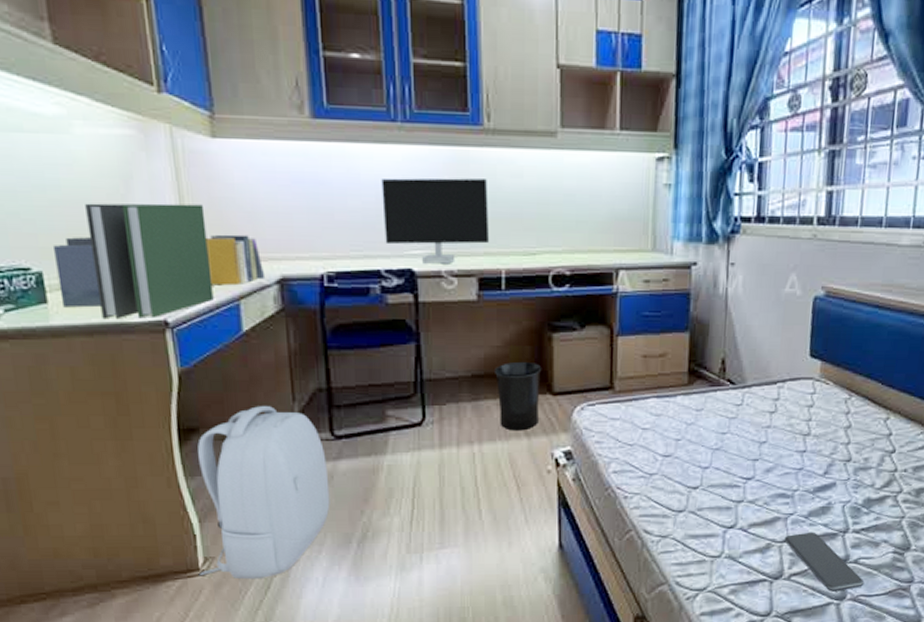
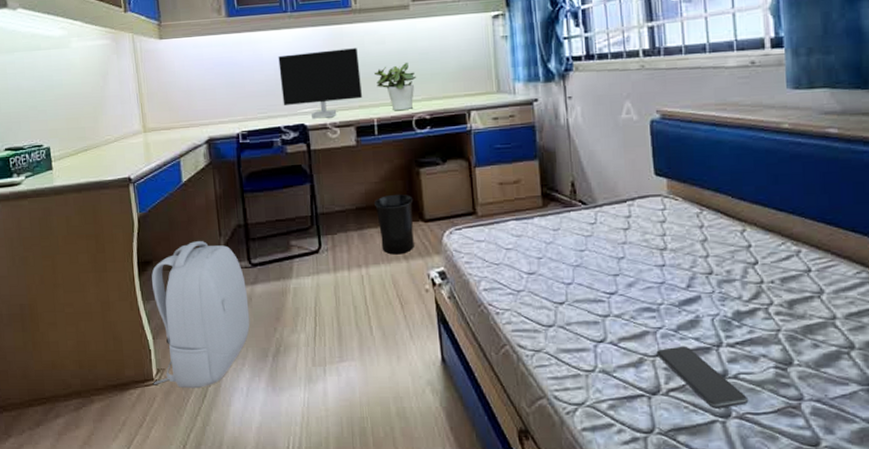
books: present [52,237,102,308] -> none [56,119,88,172]
binder: present [85,203,214,320] -> none [78,88,162,179]
books: present [205,234,266,286] -> none [156,108,198,148]
potted plant: none [507,204,558,263] -> present [374,63,416,111]

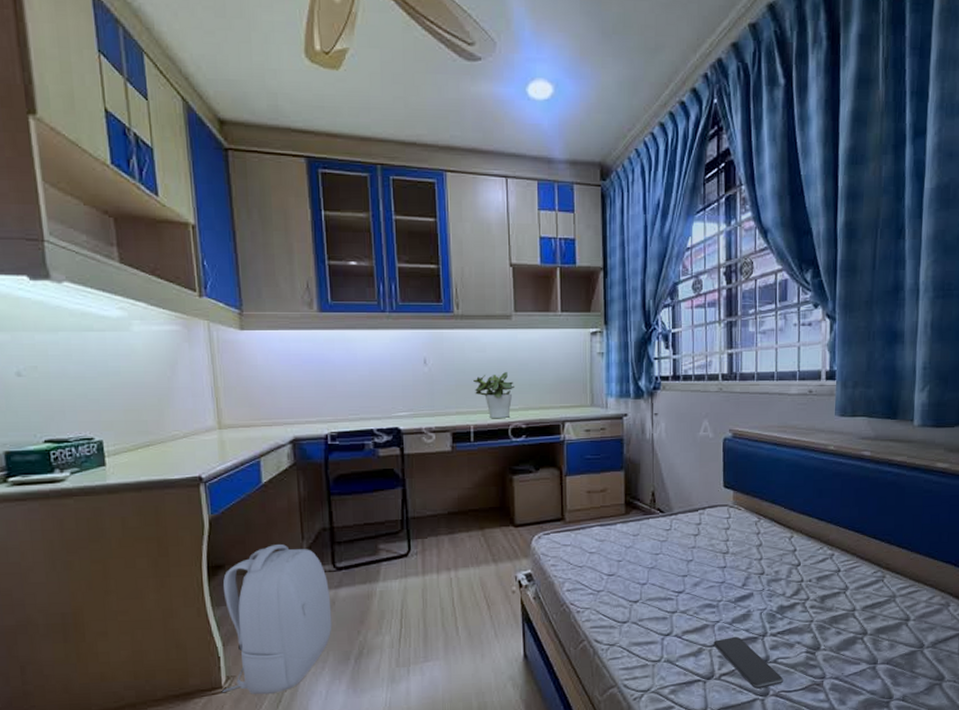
monitor: present [278,48,363,119] -> none [374,354,461,423]
waste bin: present [374,194,414,255] -> none [467,499,506,558]

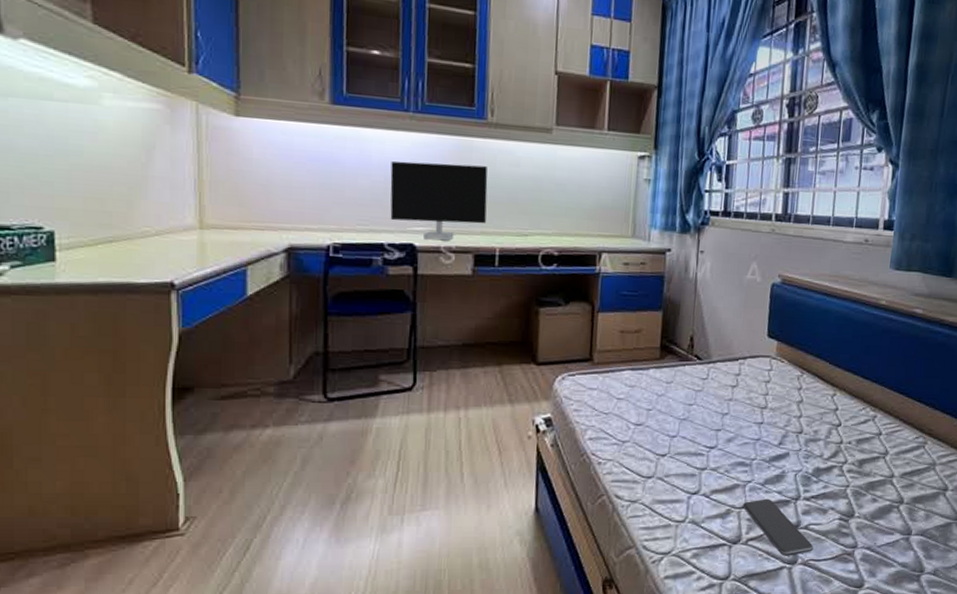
backpack: present [221,544,332,695] -> none [177,367,318,540]
monitor: none [374,354,461,423] -> present [390,161,488,241]
potted plant: present [473,372,514,419] -> none [503,192,549,244]

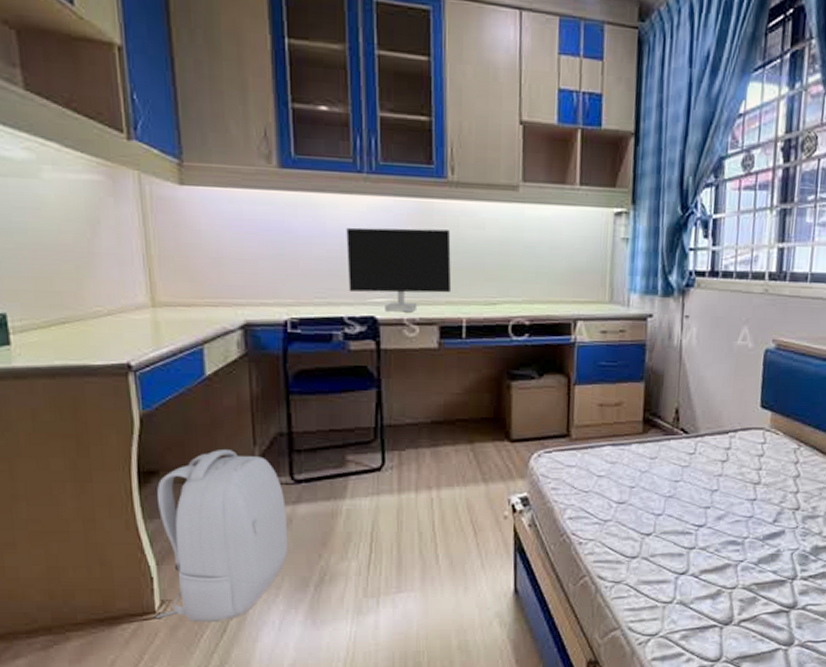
backpack: none [177,367,318,540] -> present [154,450,289,623]
smartphone: present [743,498,814,556] -> none [734,578,812,638]

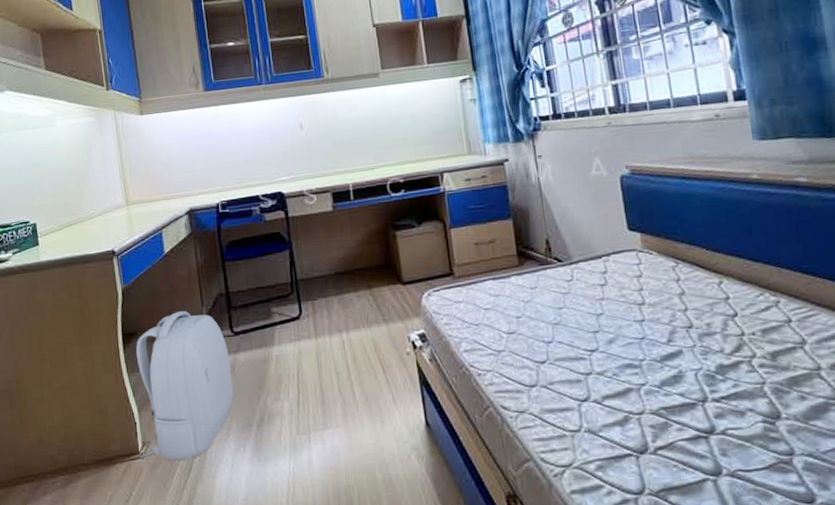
monitor: present [346,227,452,313] -> none [254,116,338,187]

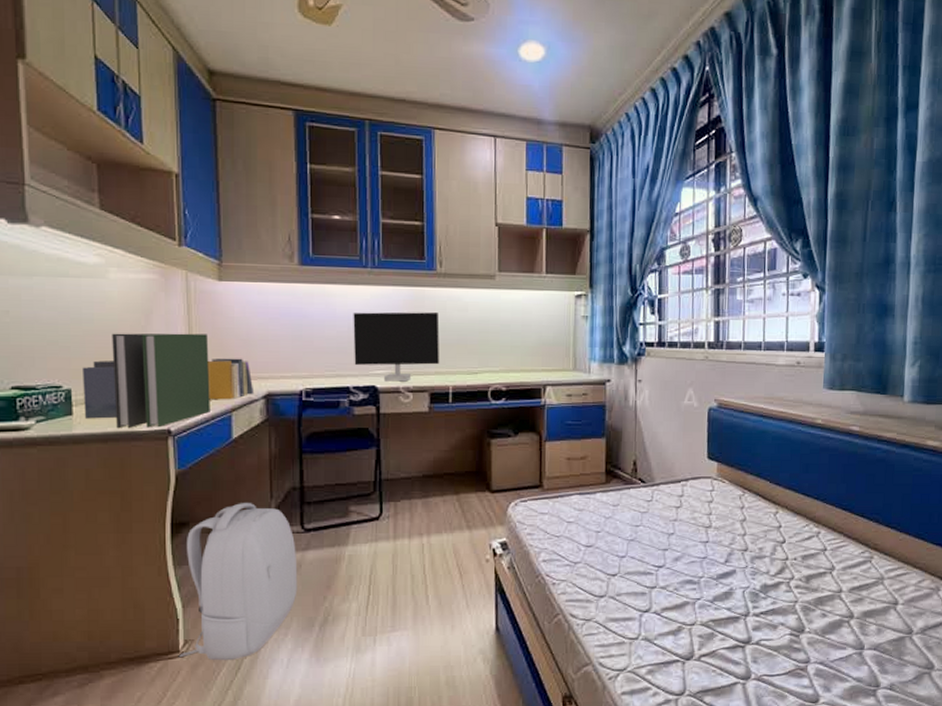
books: none [42,195,73,247] -> present [81,360,118,419]
binder: none [63,163,145,254] -> present [112,333,210,429]
books: none [138,180,179,221] -> present [207,358,254,400]
monitor: none [254,116,338,187] -> present [353,312,440,382]

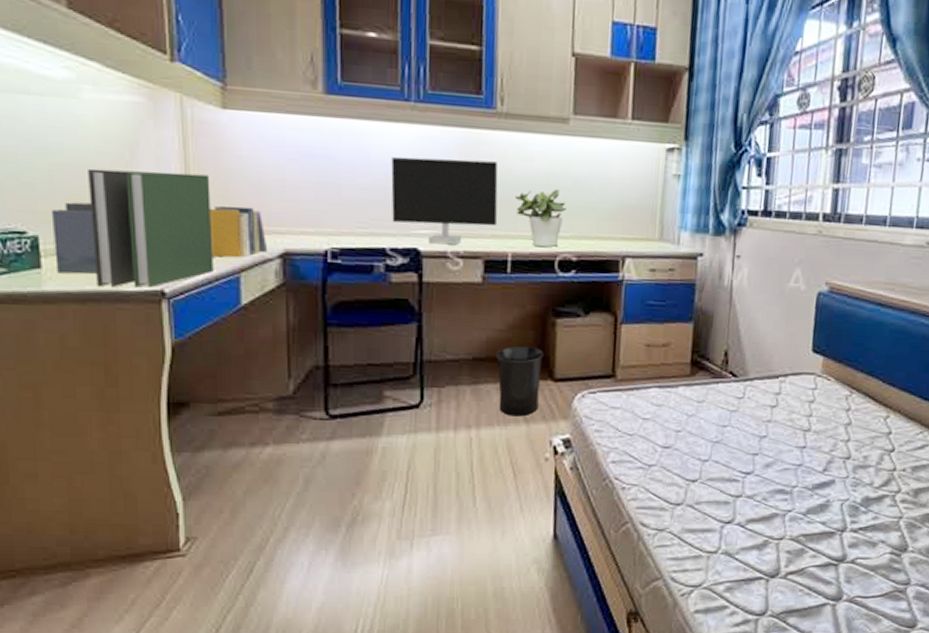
backpack: present [178,503,298,661] -> none [178,382,321,562]
waste bin: none [442,463,482,524] -> present [496,345,545,417]
potted plant: none [454,333,496,381] -> present [516,190,566,248]

